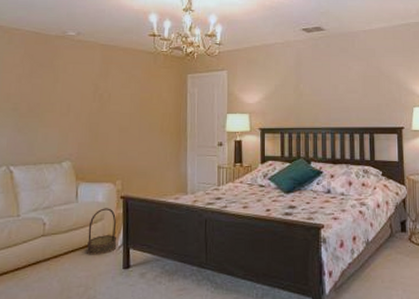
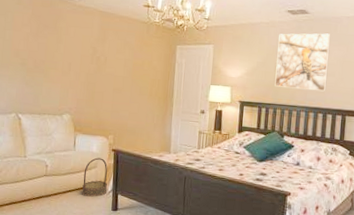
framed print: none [296,49,350,109] -> present [275,33,330,91]

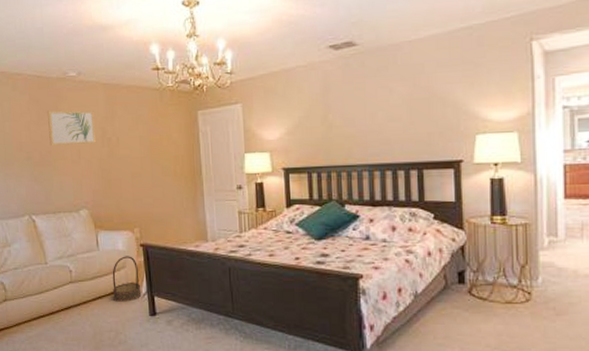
wall art: none [44,26,88,59] -> present [46,110,96,147]
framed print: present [275,33,330,91] -> none [322,67,393,144]

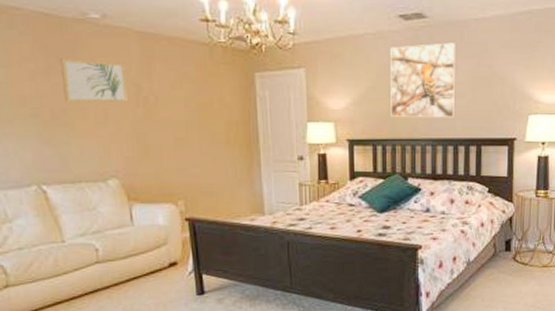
basket: present [112,256,142,302] -> none [150,231,187,282]
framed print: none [322,67,393,144] -> present [391,42,456,117]

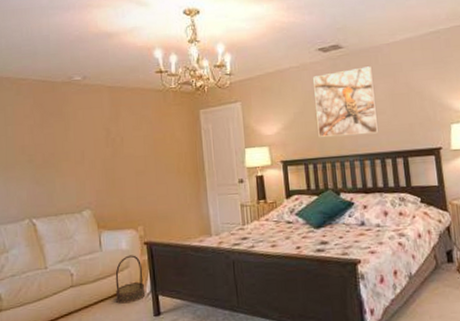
wall art: present [59,59,128,103] -> none [51,112,100,149]
basket: none [150,231,187,282] -> present [115,255,146,304]

